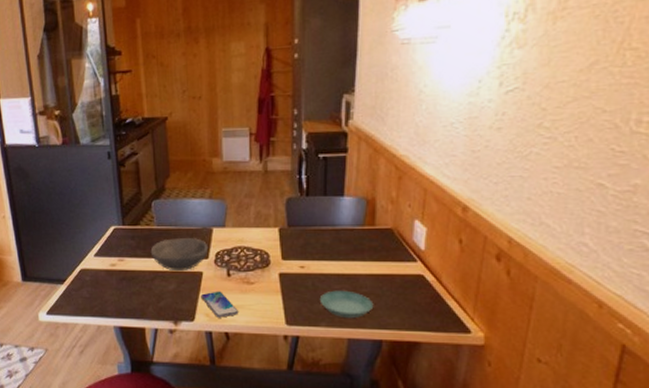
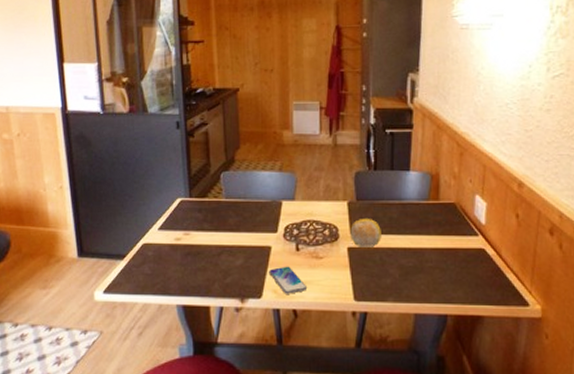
bowl: present [150,238,209,272] -> none [218,211,278,246]
fruit: none [281,245,314,273] -> present [350,219,382,247]
saucer: present [319,290,374,319] -> none [387,264,439,293]

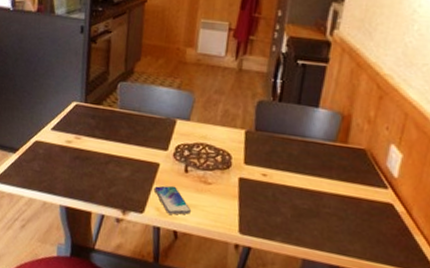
fruit: present [350,219,382,247] -> none [243,150,278,182]

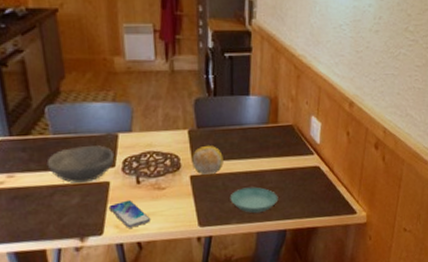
bowl: none [109,124,170,160] -> present [46,145,115,184]
fruit: none [243,150,278,182] -> present [192,146,224,175]
saucer: none [278,205,335,239] -> present [230,187,279,214]

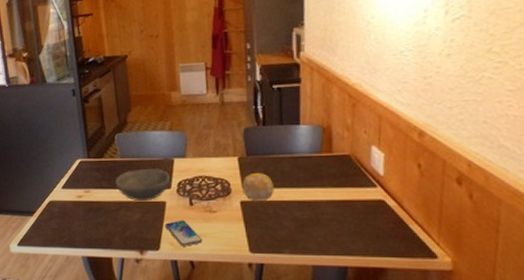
saucer: present [230,187,279,214] -> none [281,217,337,245]

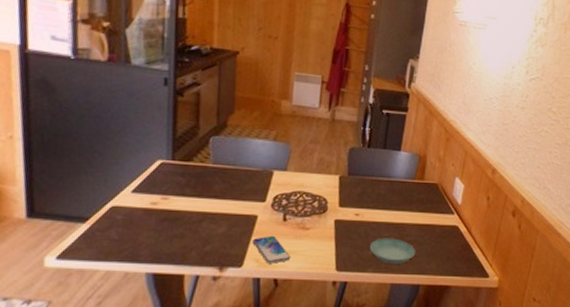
bowl: present [115,169,171,202] -> none [201,178,267,214]
fruit: present [242,173,274,201] -> none [338,193,369,221]
saucer: none [281,217,337,245] -> present [369,238,416,265]

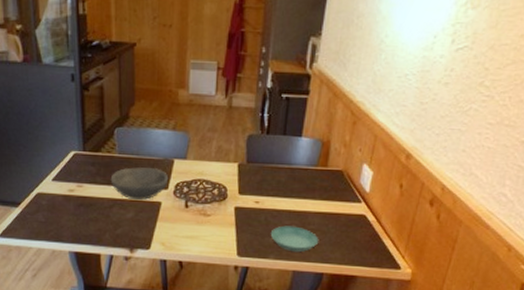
bowl: none [201,178,267,214] -> present [110,167,169,201]
smartphone: present [252,235,291,264] -> none [158,221,194,247]

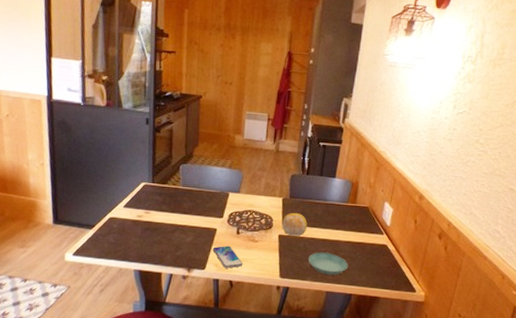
bowl: present [110,167,169,201] -> none [174,198,224,227]
smartphone: none [158,221,194,247] -> present [213,245,243,268]
fruit: none [238,181,269,208] -> present [282,213,307,237]

